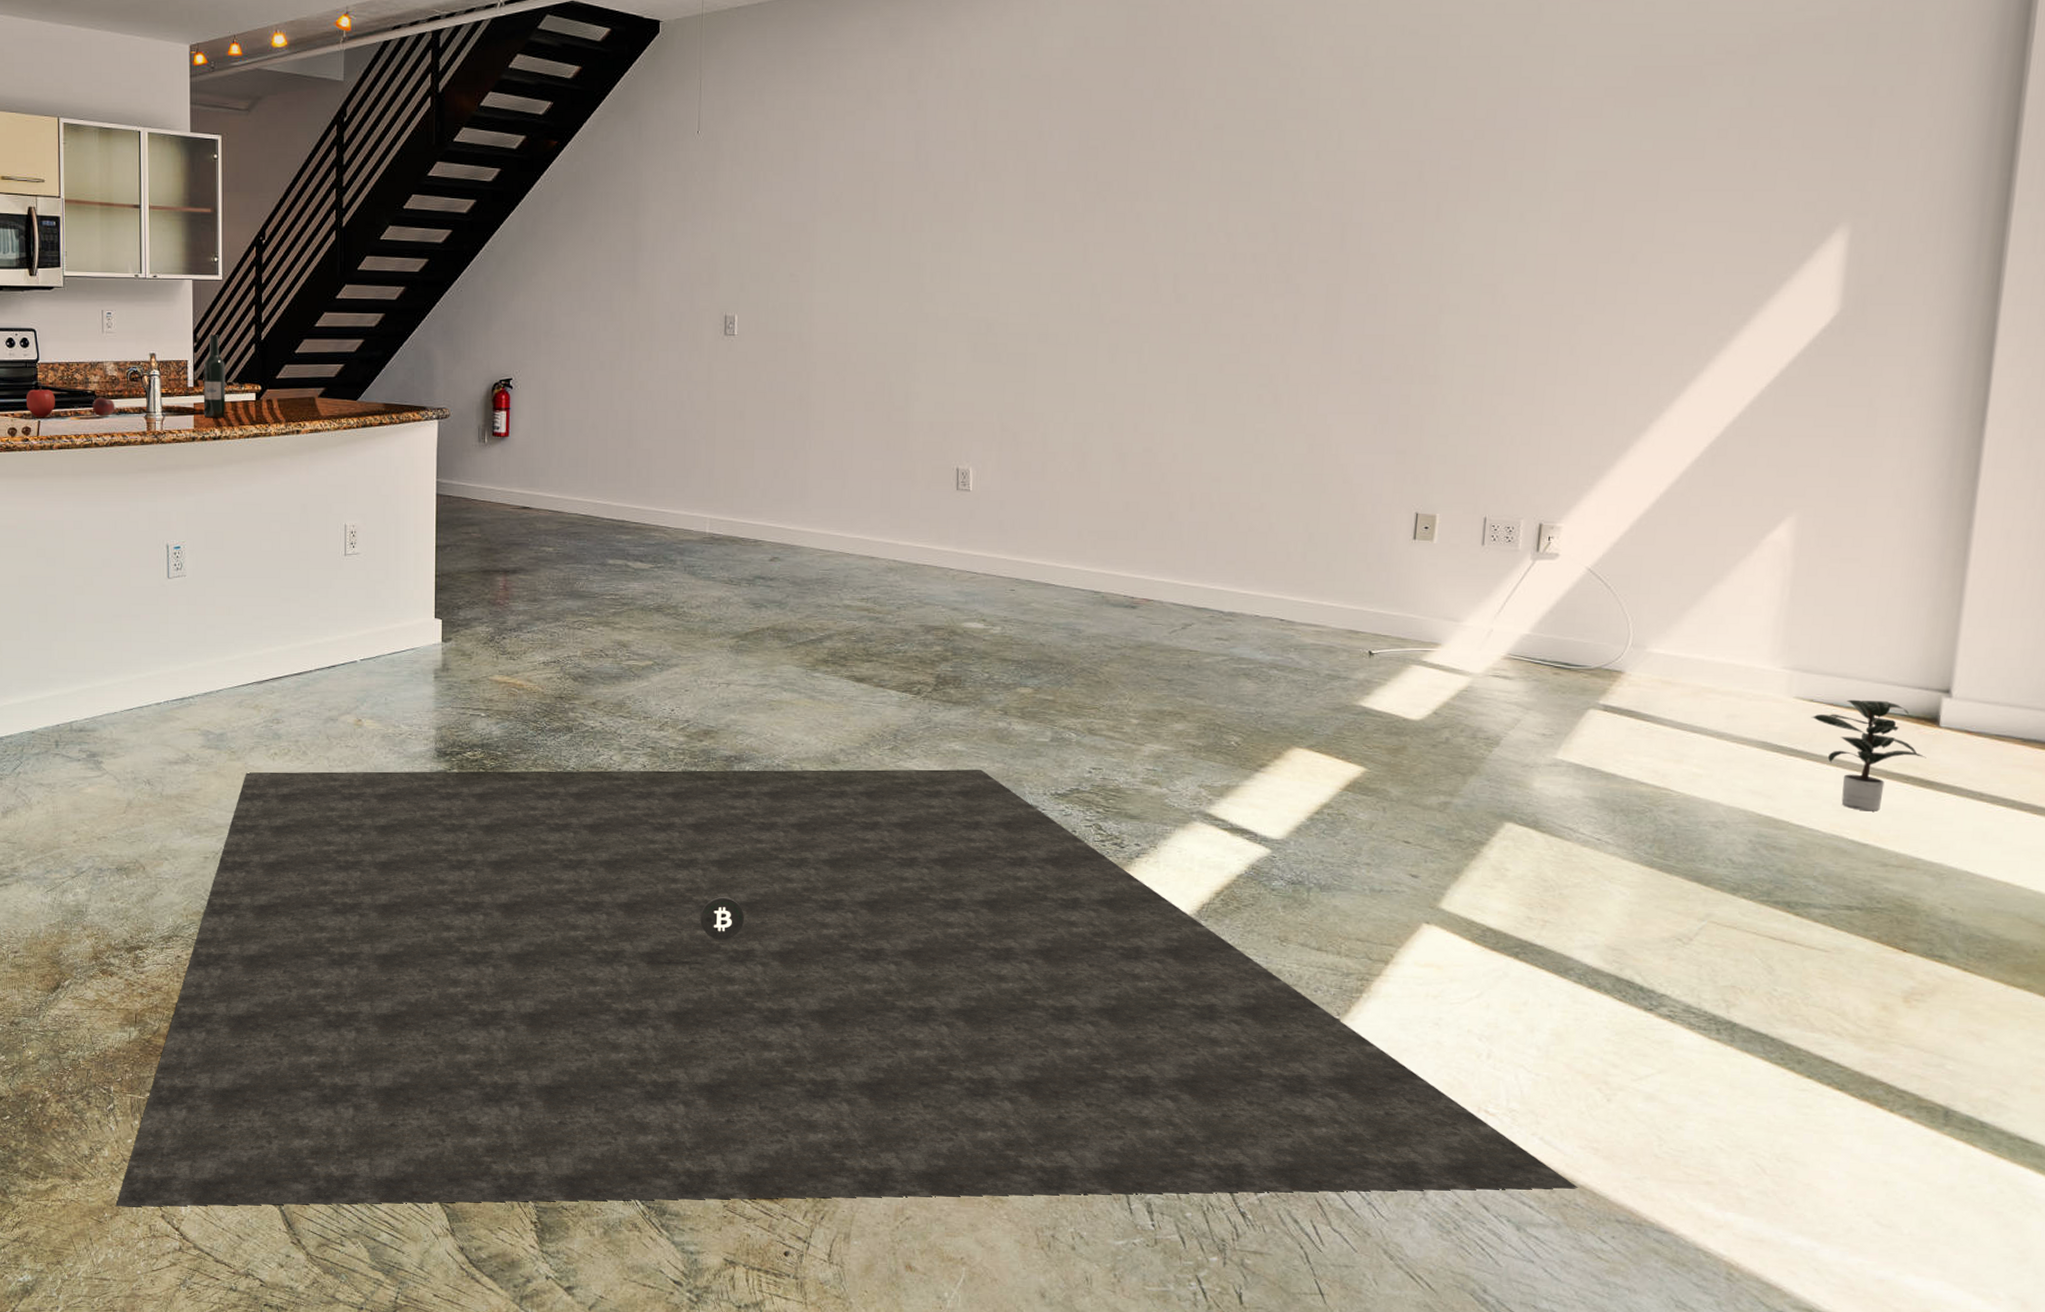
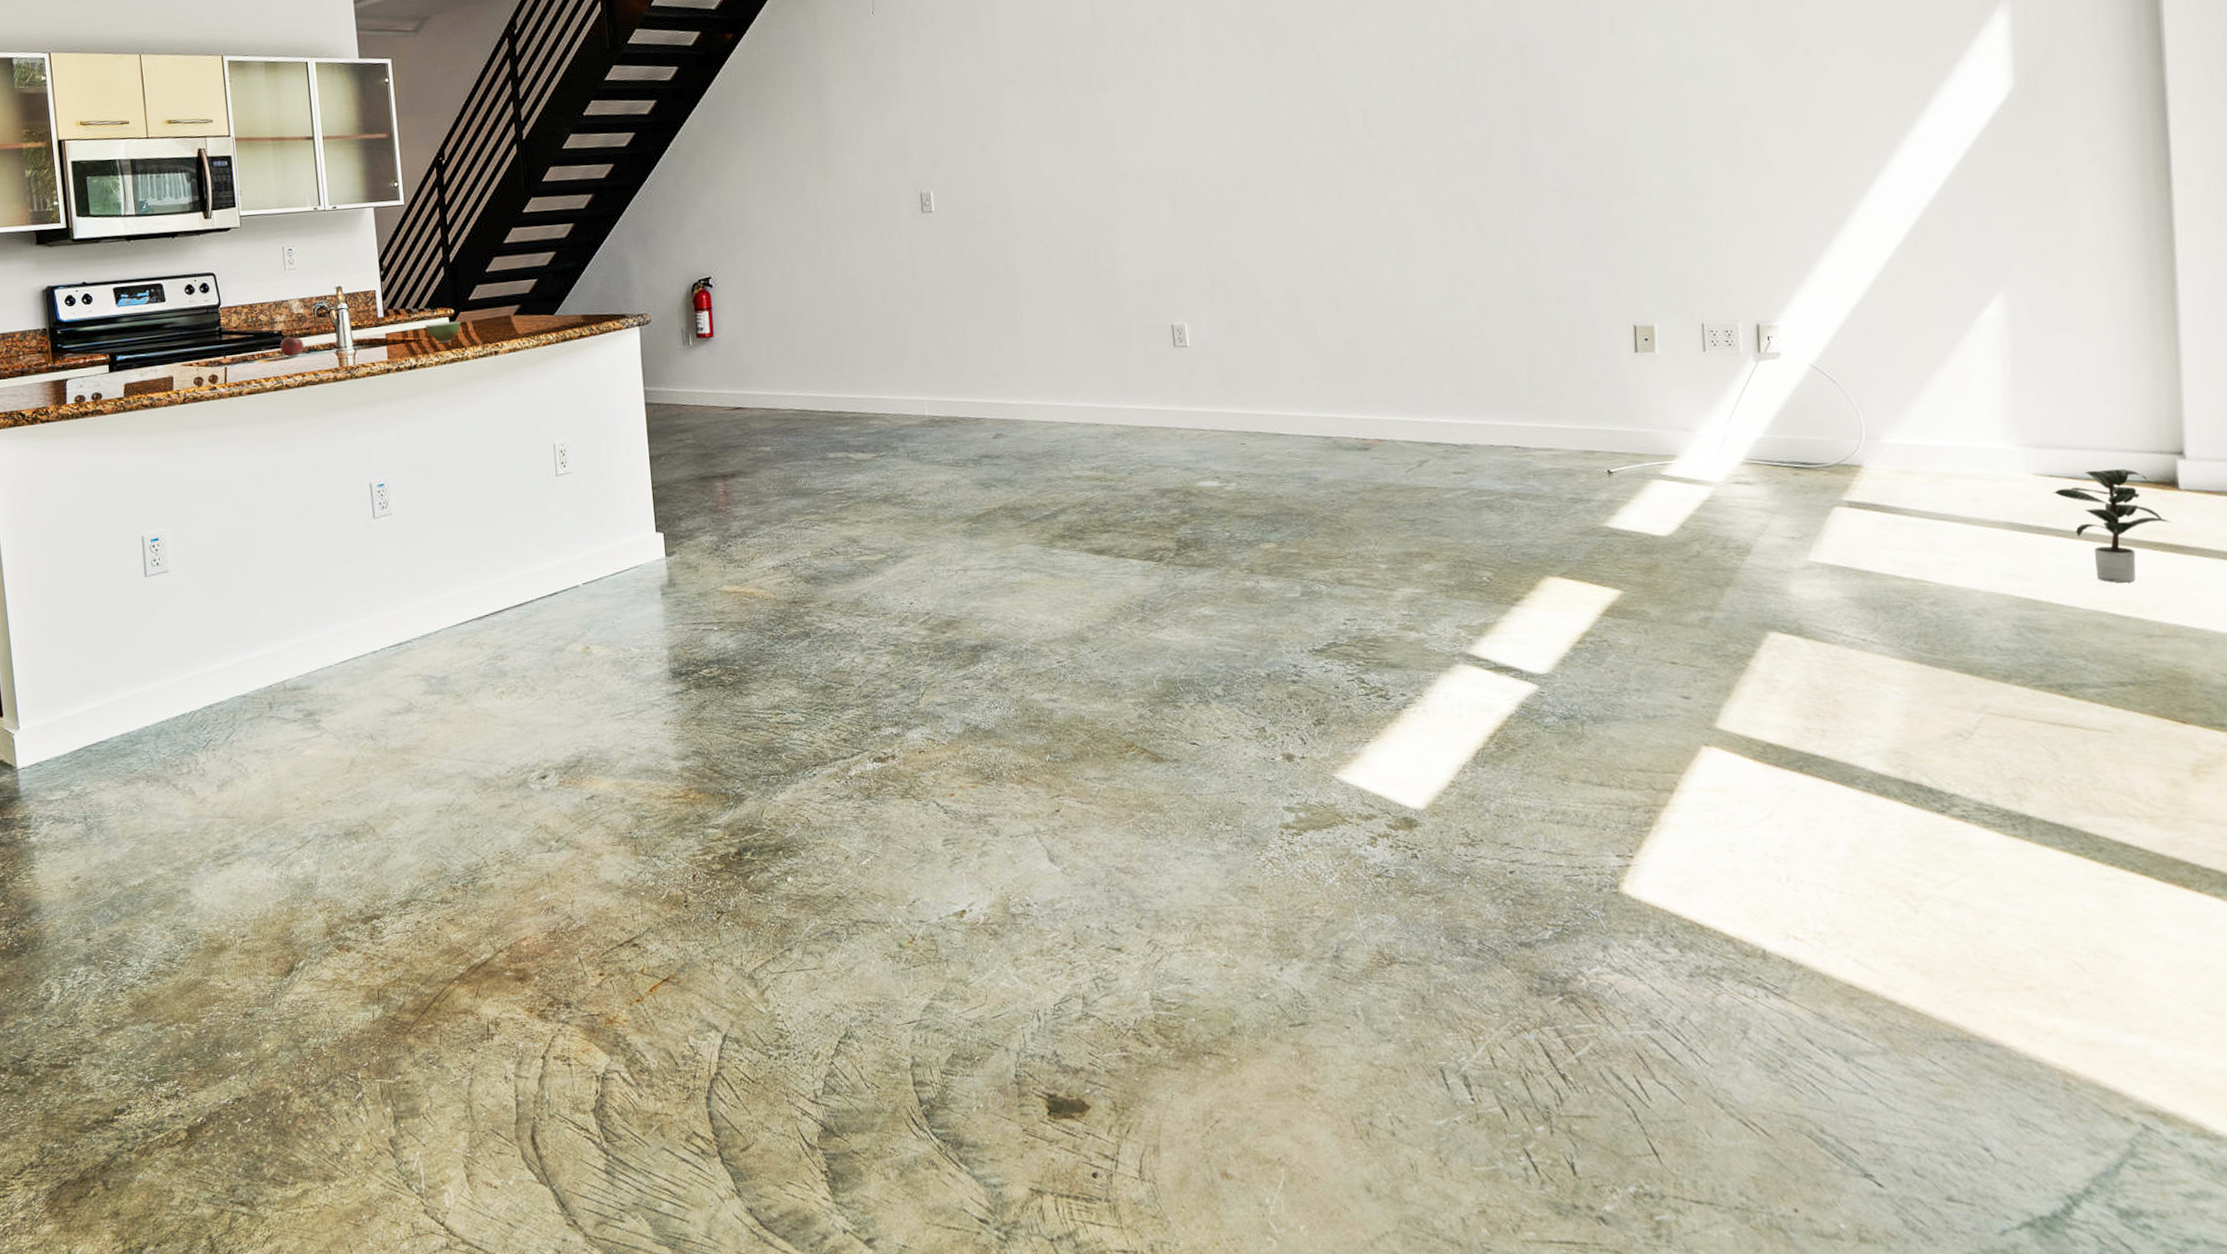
fruit: present [25,386,55,418] -> none [210,331,241,365]
area rug: present [116,769,1579,1207] -> none [374,633,1901,1206]
wine bottle: present [203,335,226,418] -> none [392,261,420,348]
bowl: none [232,398,266,418] -> present [425,321,461,344]

